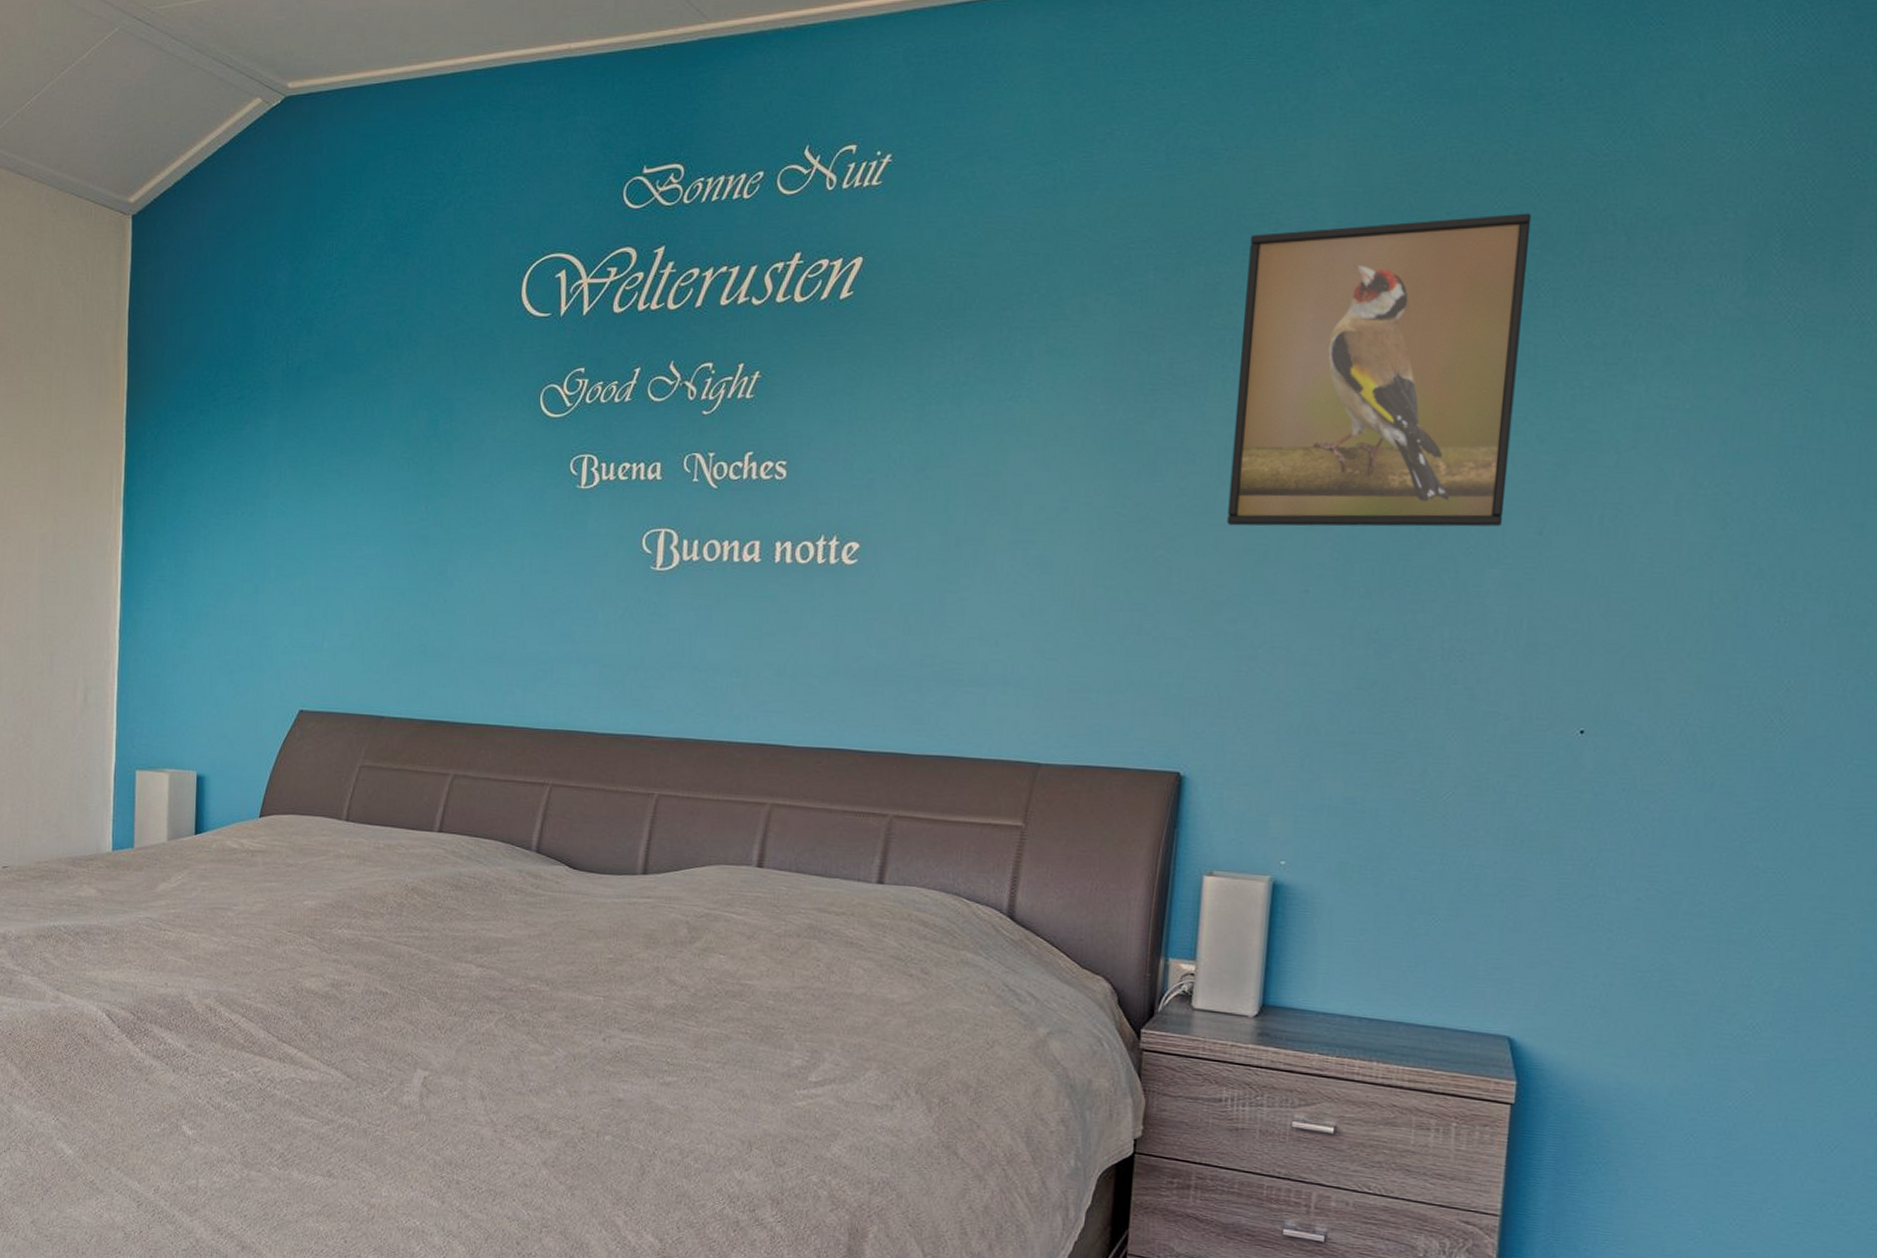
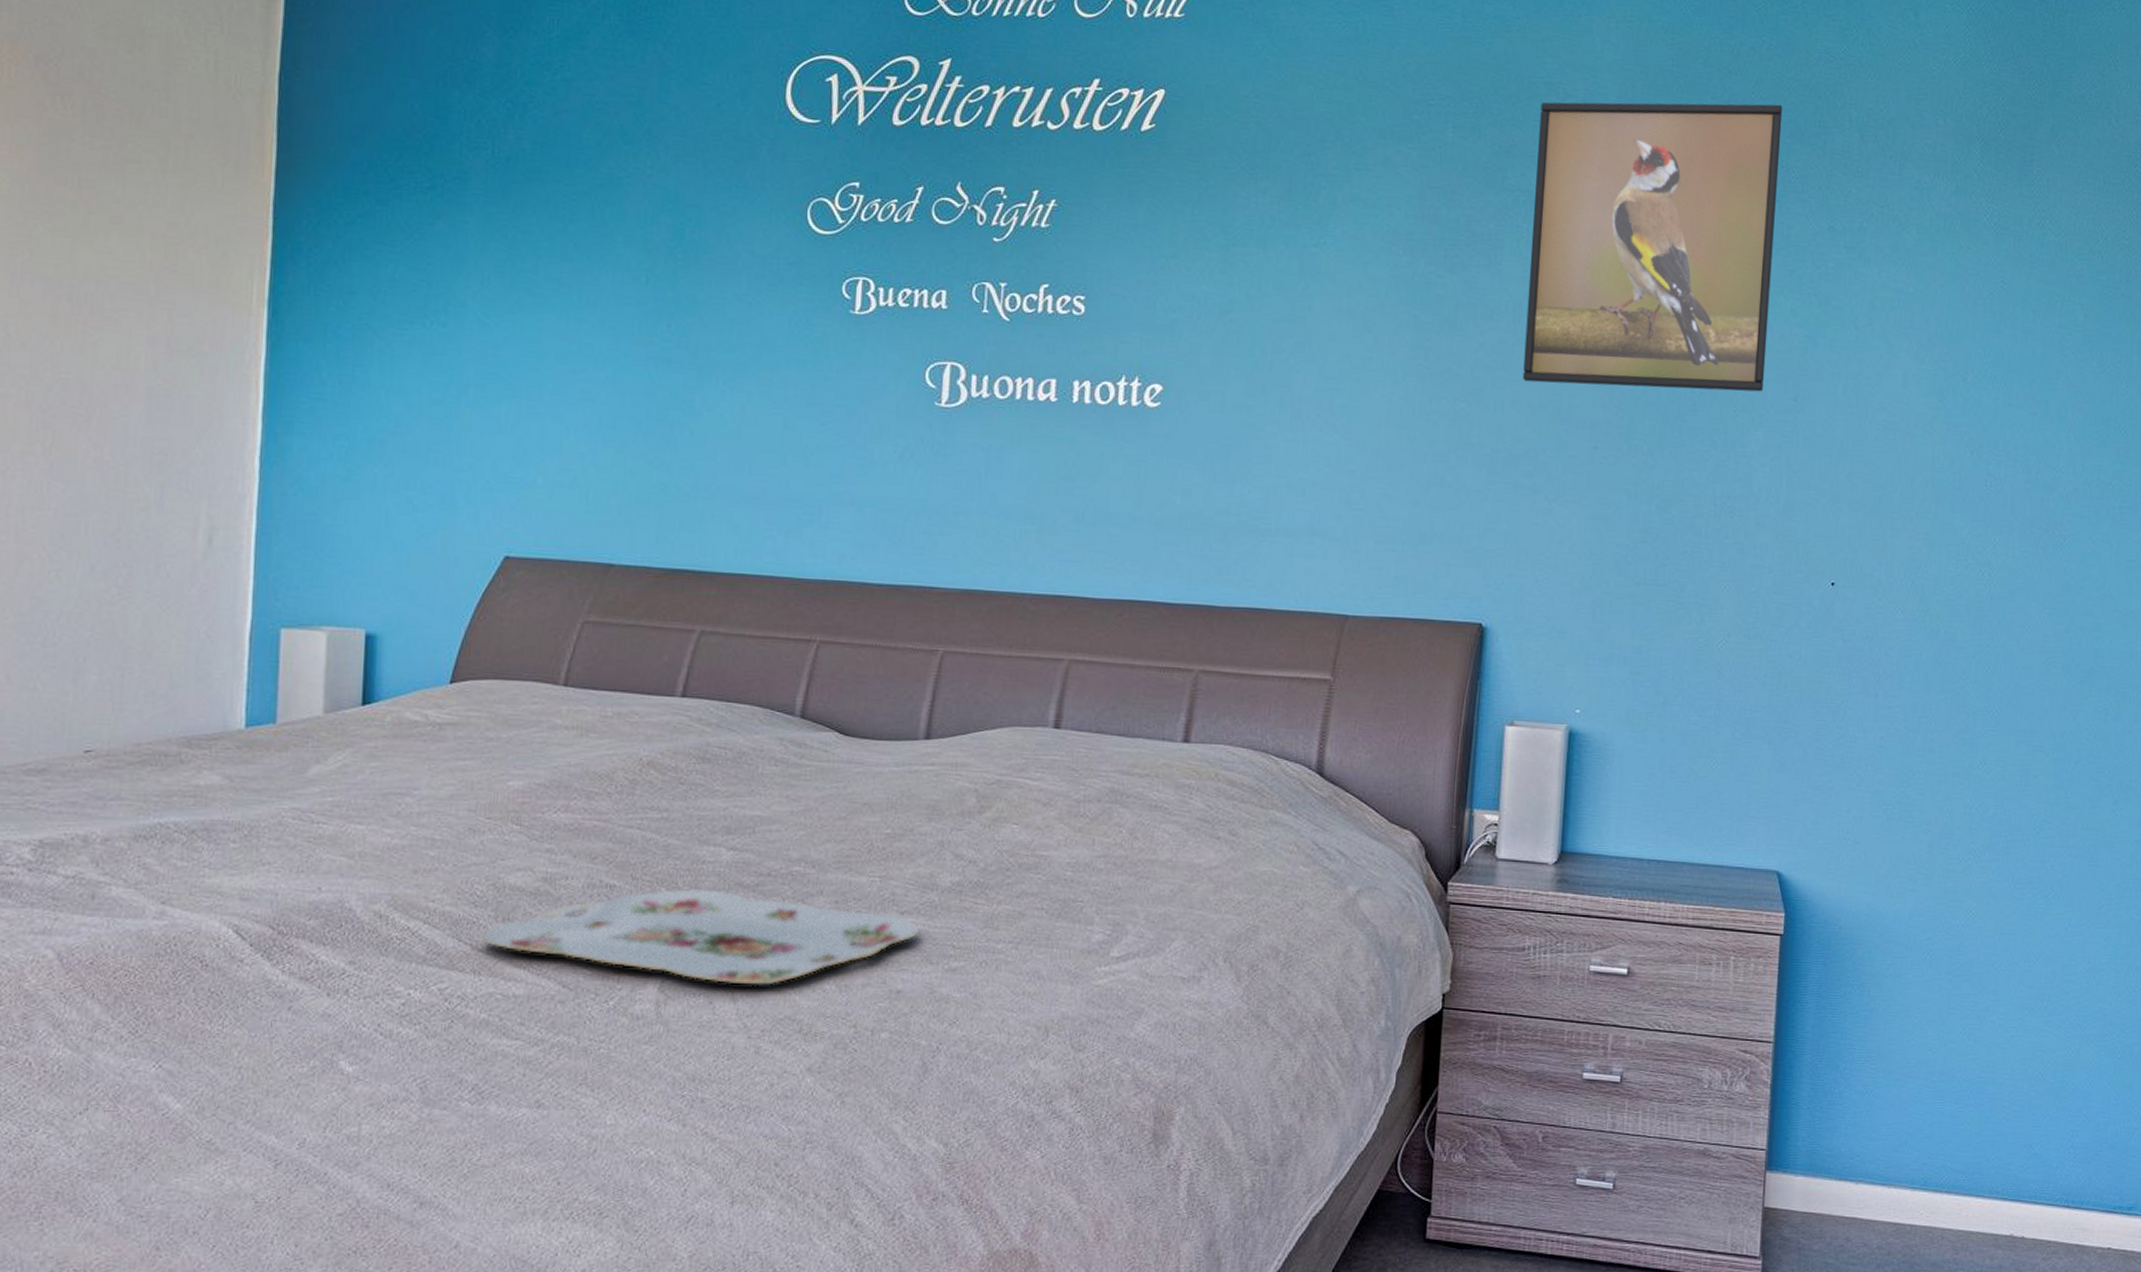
serving tray: none [286,998,638,1087] -> present [482,889,920,985]

